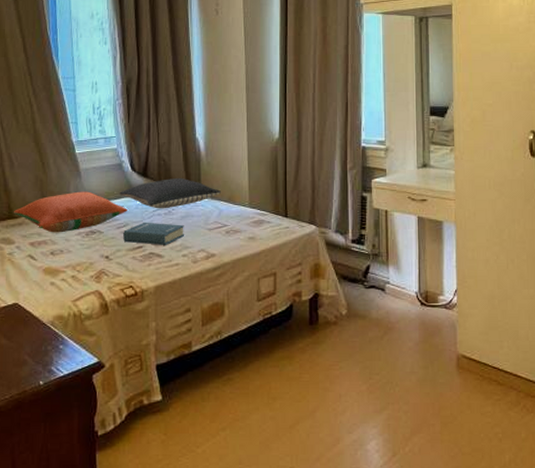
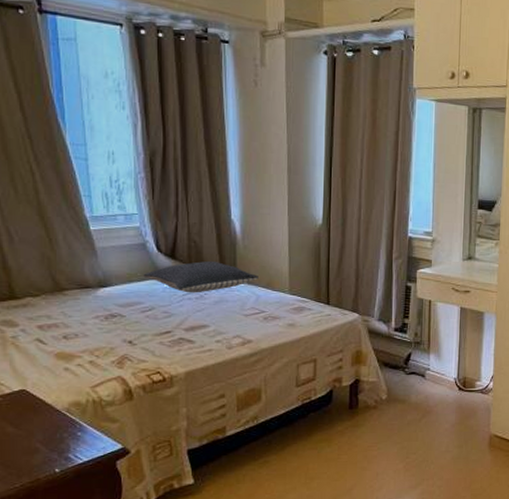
pillow: present [13,191,127,233] -> none [15,272,153,316]
hardback book: present [123,222,184,245] -> none [149,306,218,330]

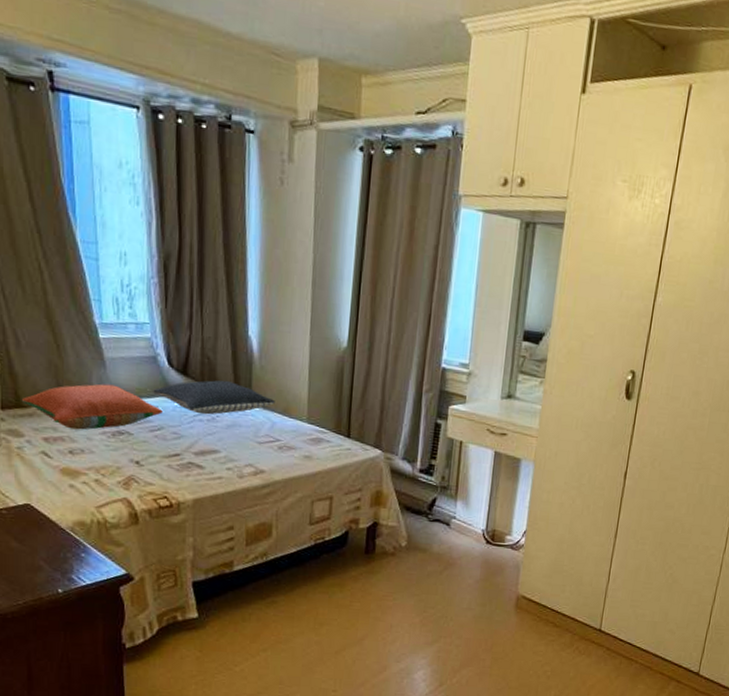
pillow: none [15,272,153,316] -> present [21,384,163,430]

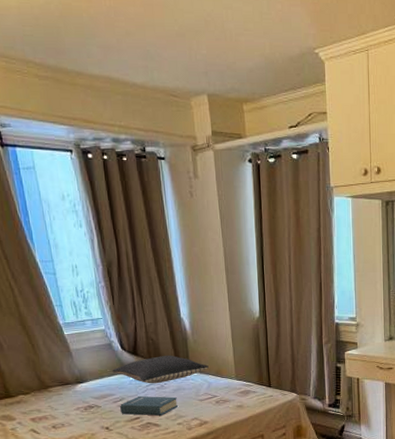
pillow: present [21,384,163,430] -> none [9,370,122,409]
hardback book: none [157,427,230,456] -> present [120,395,178,416]

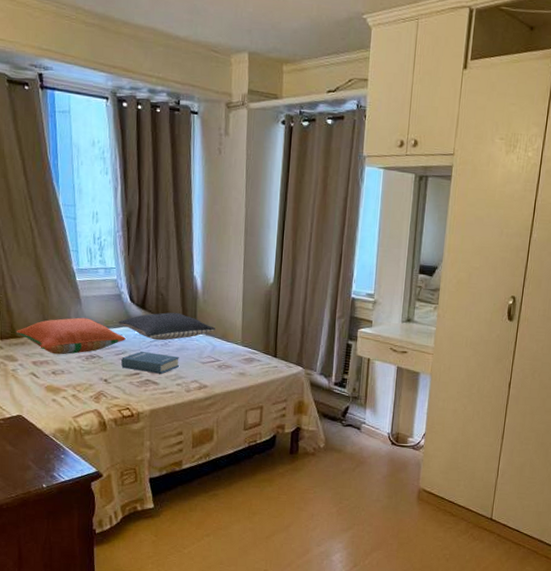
pillow: none [9,370,122,409] -> present [16,317,126,355]

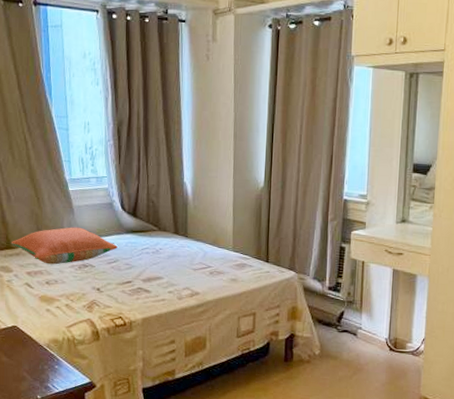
pillow: present [118,312,216,341] -> none [110,219,207,248]
hardback book: present [121,351,179,374] -> none [113,259,171,282]

